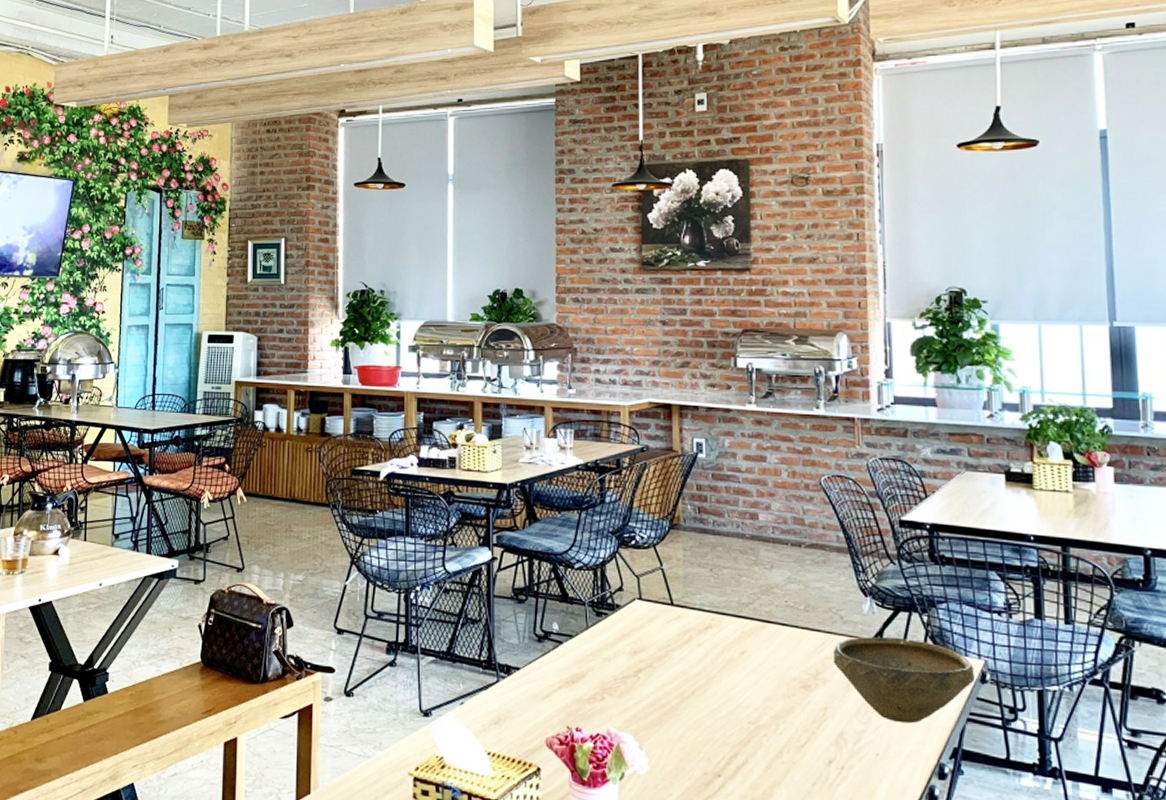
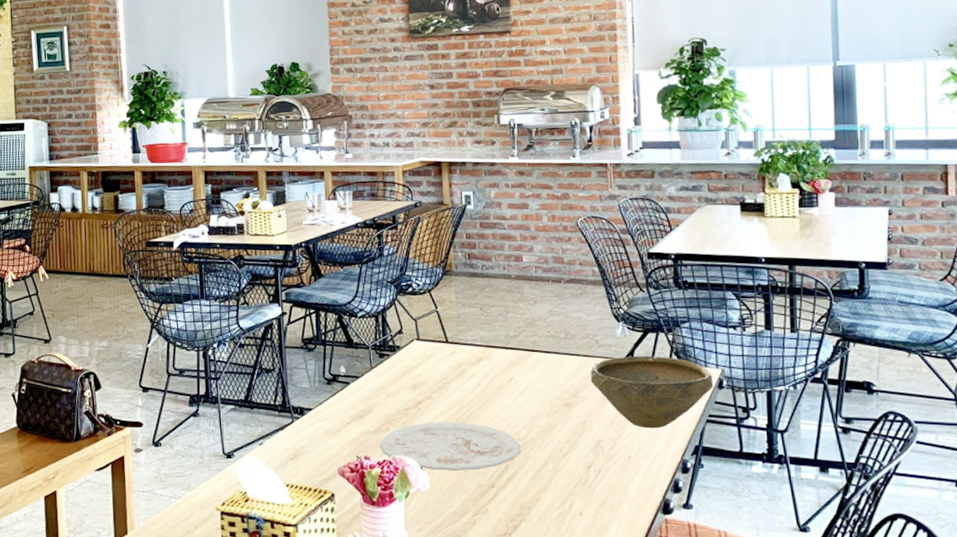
plate: none [593,694,752,755] -> present [379,421,521,471]

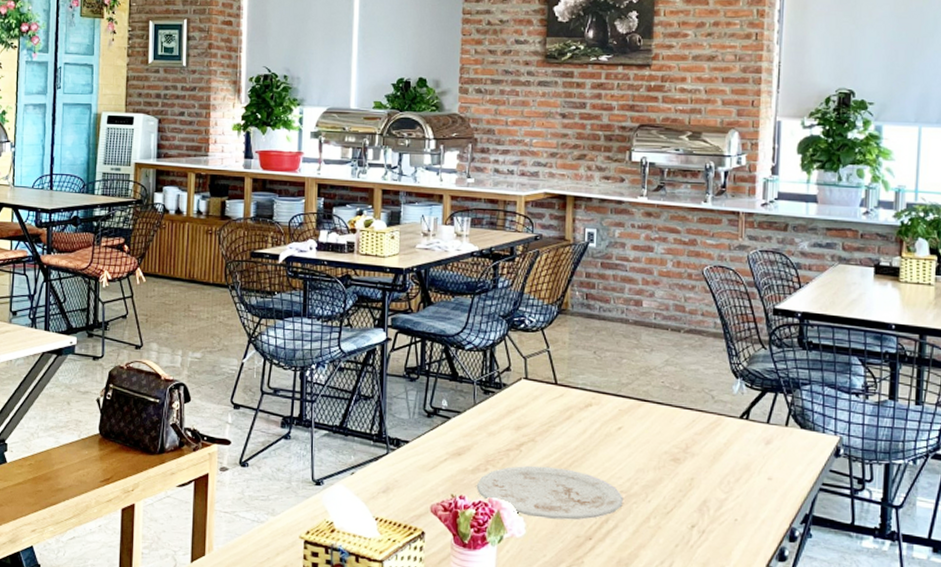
bowl: present [590,355,713,429] -> none [702,415,830,493]

